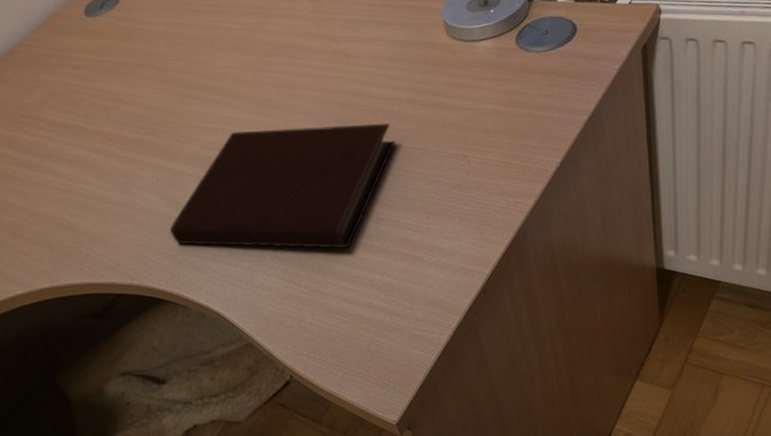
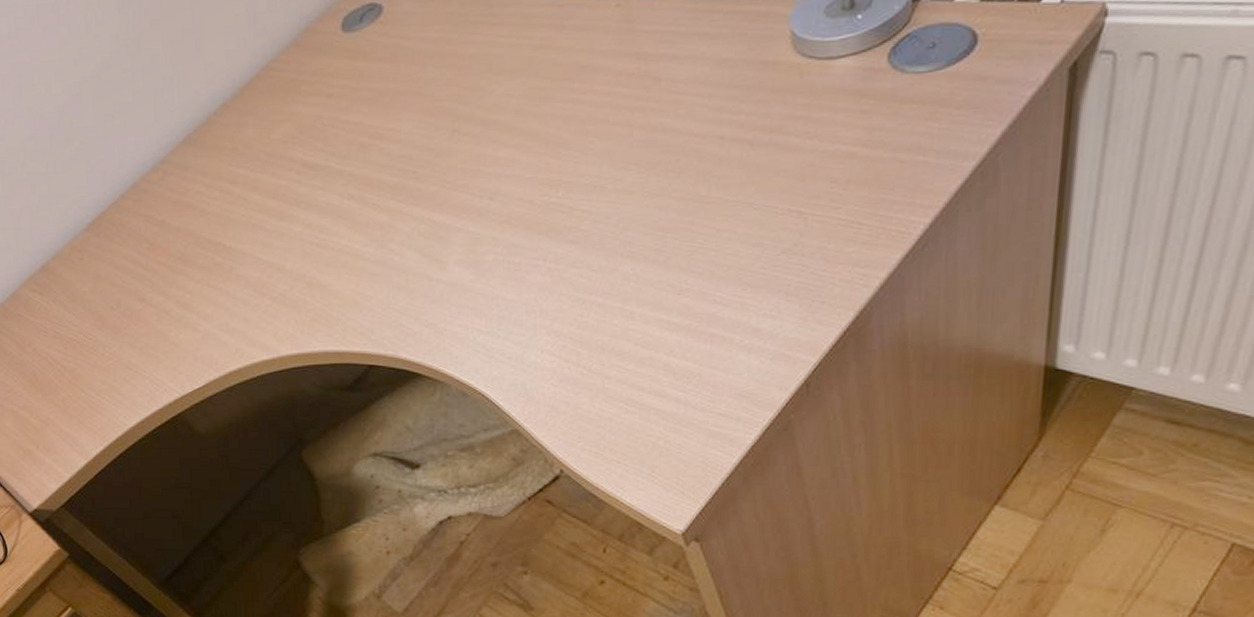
notebook: present [169,124,396,249] -> none [430,169,713,325]

